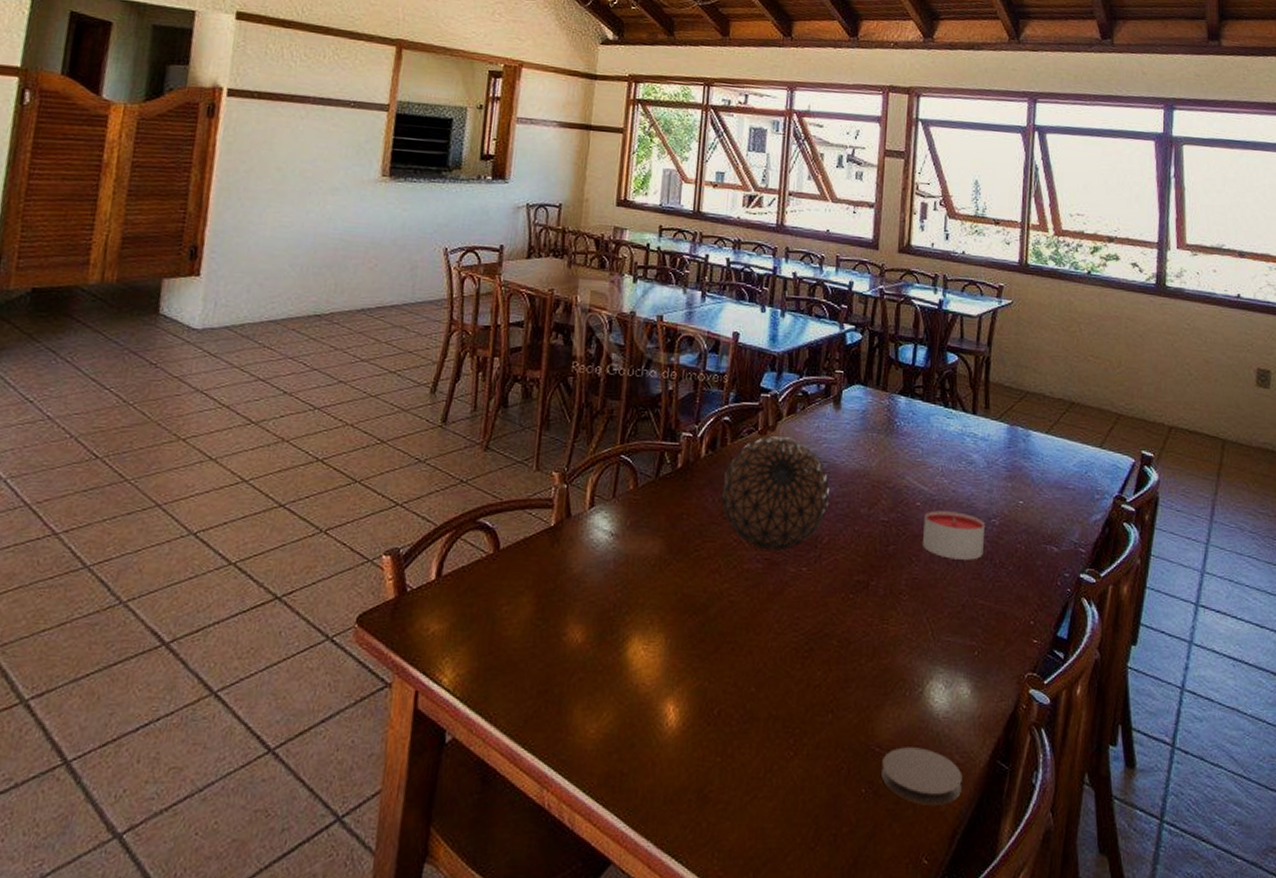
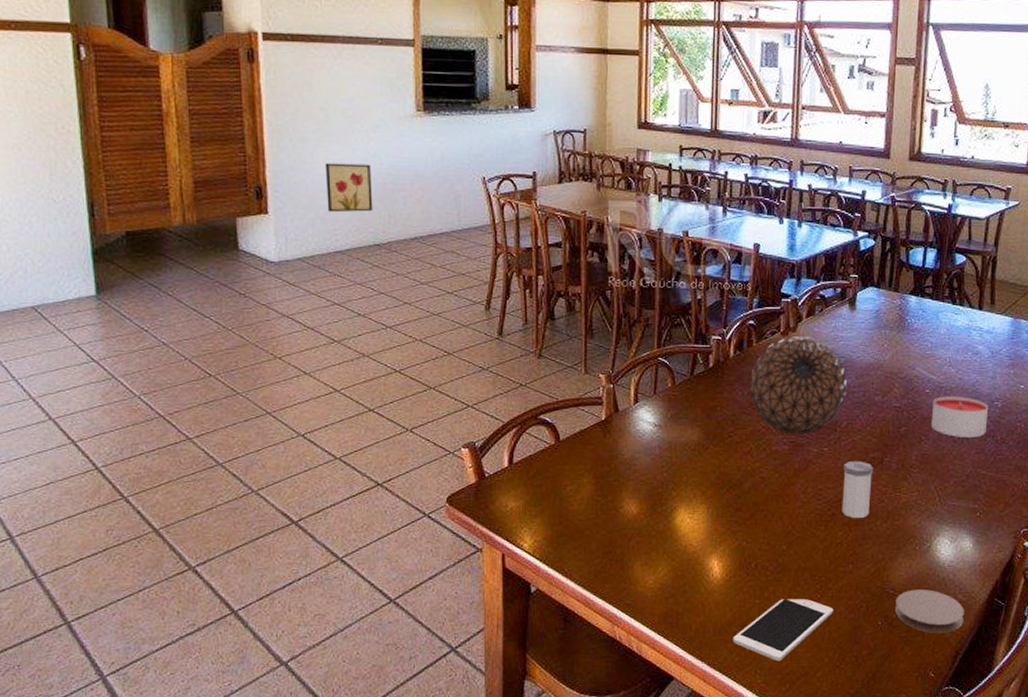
wall art: none [267,224,324,279] -> present [325,163,373,213]
cell phone: none [686,757,808,841] -> present [732,599,833,662]
salt shaker: none [821,584,859,656] -> present [841,460,874,519]

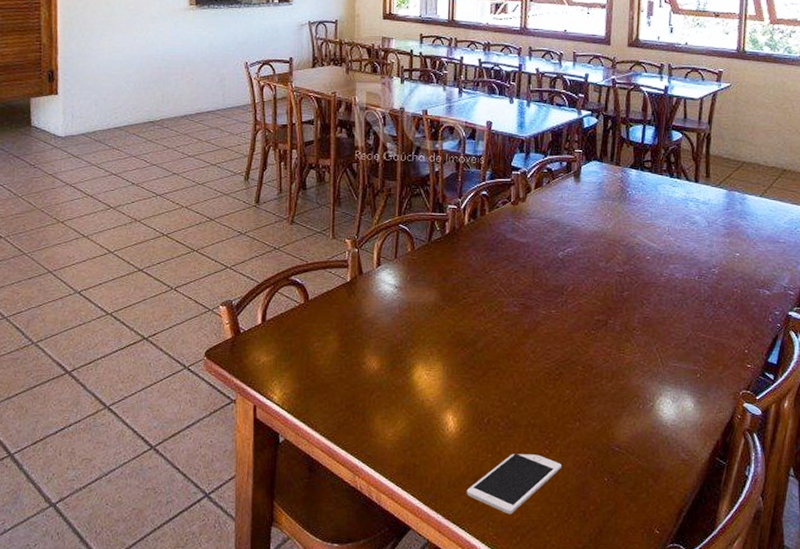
wall art: present [325,163,373,213] -> none [108,50,149,93]
decorative ball: present [750,335,847,435] -> none [483,205,572,298]
salt shaker: present [841,460,874,519] -> none [569,322,599,378]
coaster: present [895,589,964,633] -> none [620,447,687,491]
candle: present [931,396,989,438] -> none [653,263,707,302]

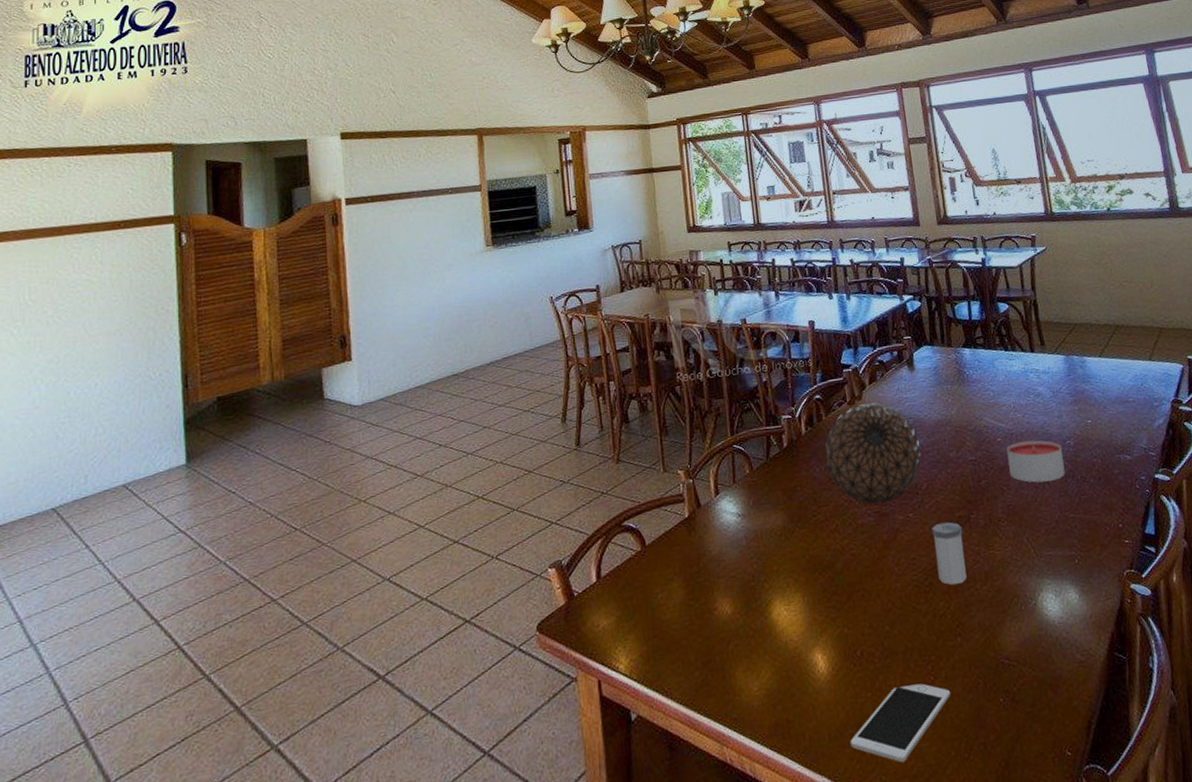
decorative ball: none [483,205,572,298] -> present [825,402,921,505]
salt shaker: none [569,322,599,378] -> present [932,522,967,585]
candle: none [653,263,707,302] -> present [1006,440,1065,483]

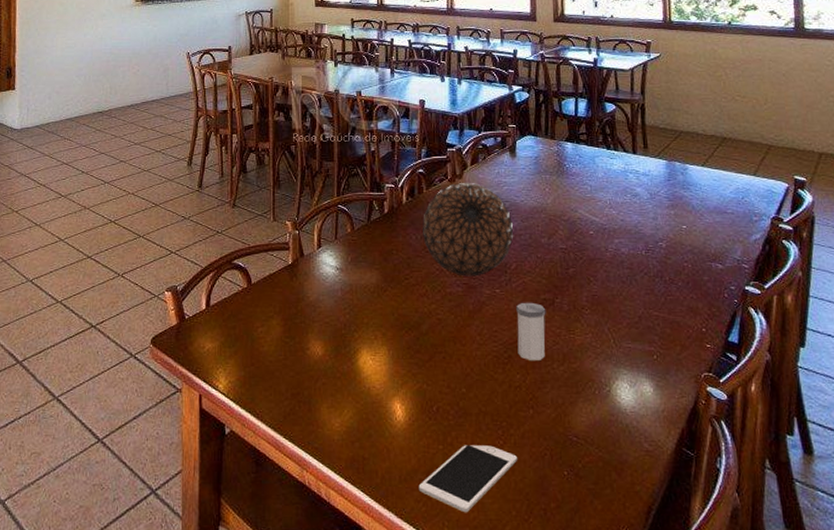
candle: present [1006,440,1065,483] -> none [598,237,654,278]

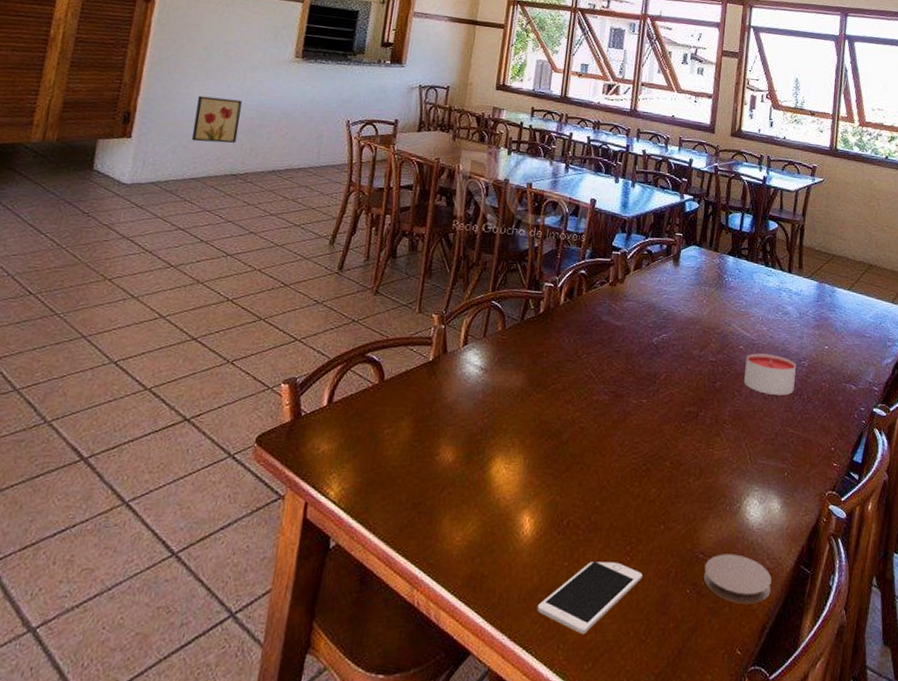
wall art: none [61,46,98,87] -> present [191,95,242,143]
decorative ball: present [423,182,513,277] -> none [576,287,668,385]
salt shaker: present [516,302,546,361] -> none [656,414,689,475]
coaster: none [580,437,653,486] -> present [704,554,772,604]
candle: none [598,237,654,278] -> present [744,353,797,396]

